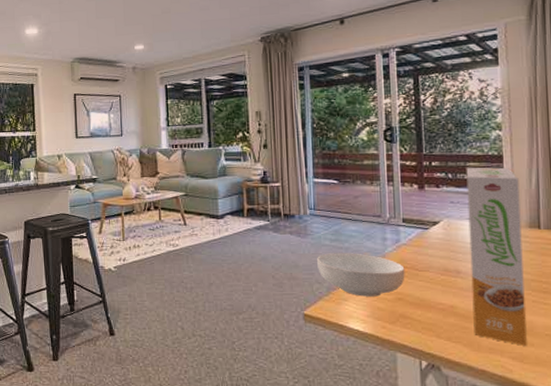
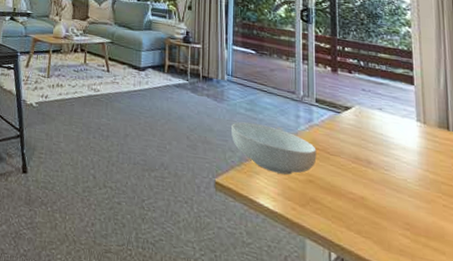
cereal box: present [466,167,527,346] -> none [377,57,438,253]

